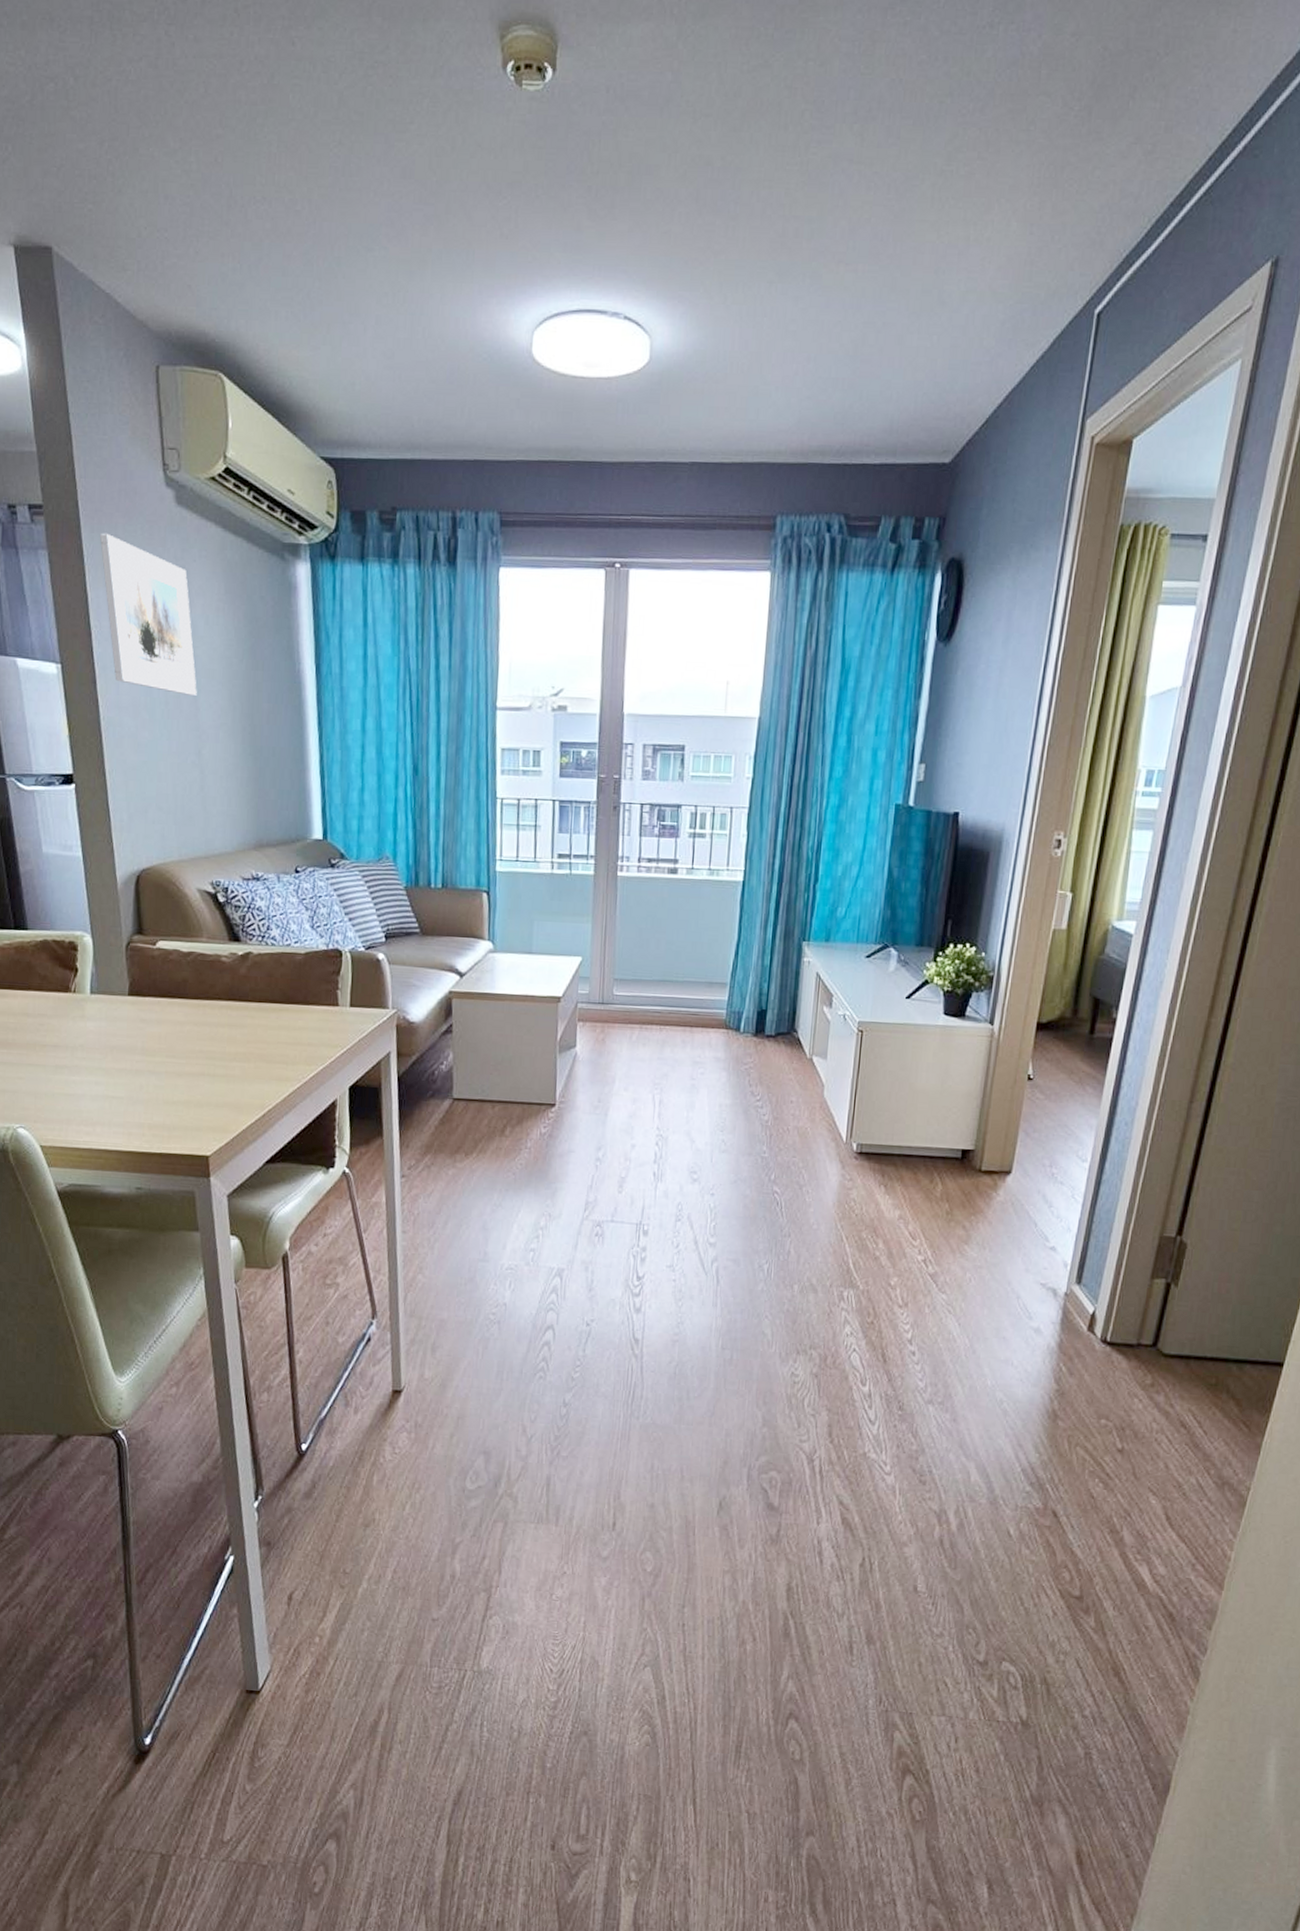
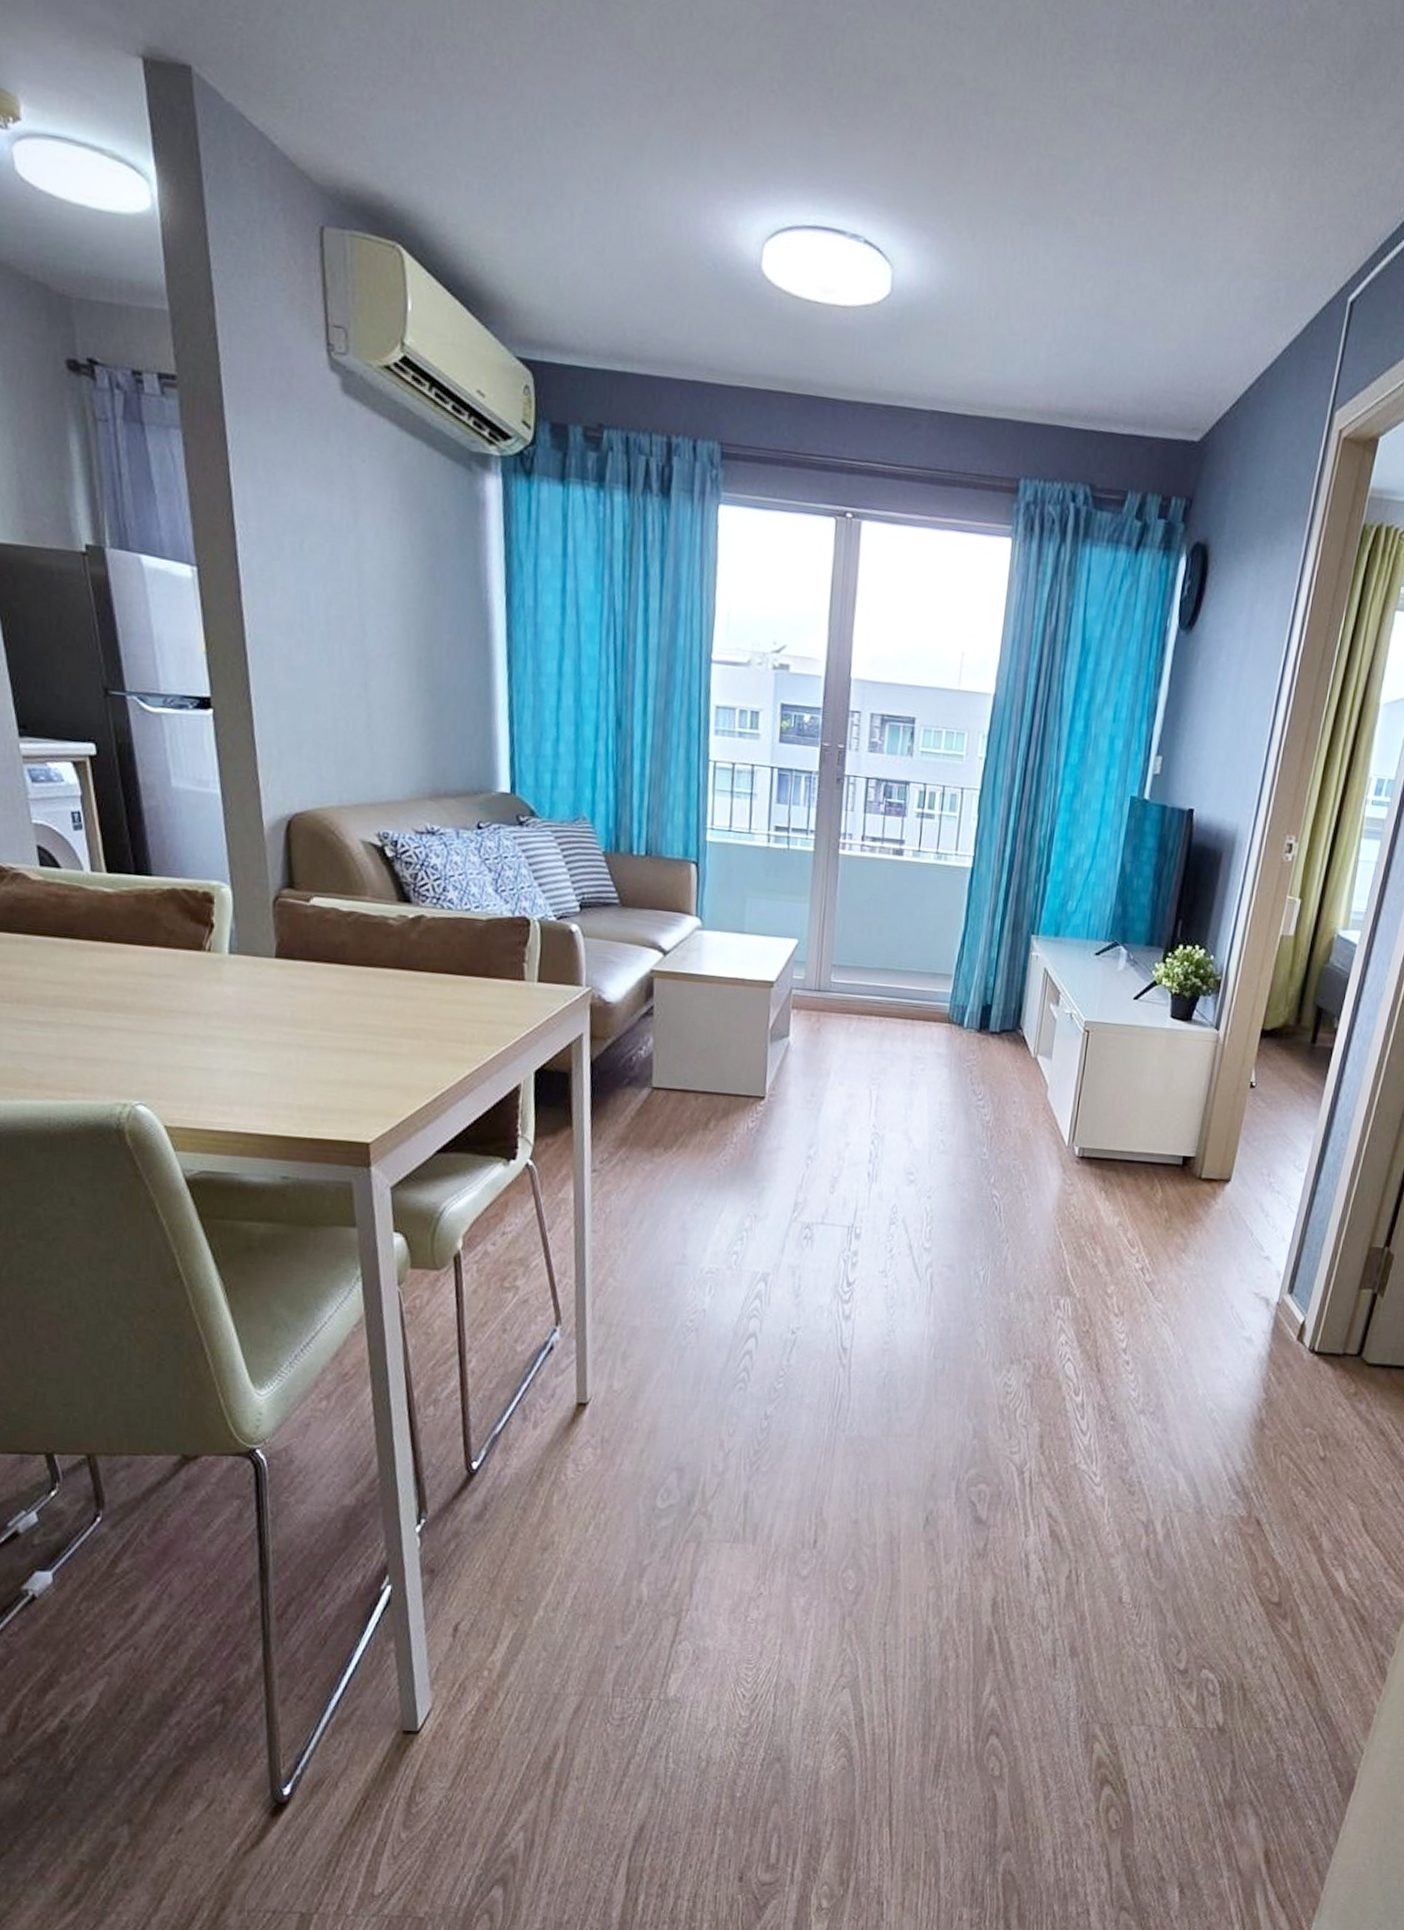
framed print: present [99,534,197,696] -> none [247,417,364,618]

